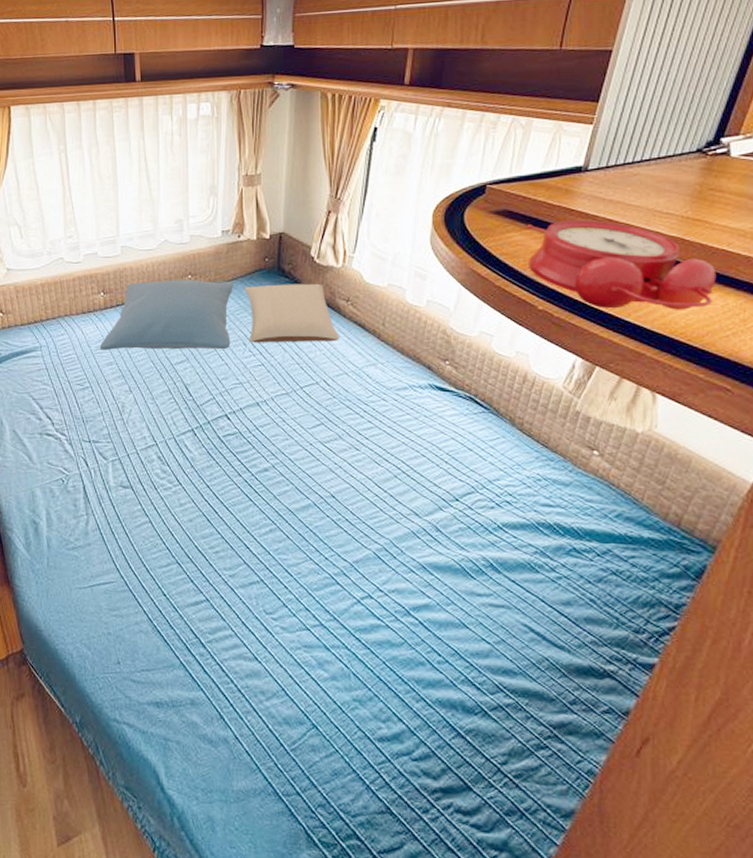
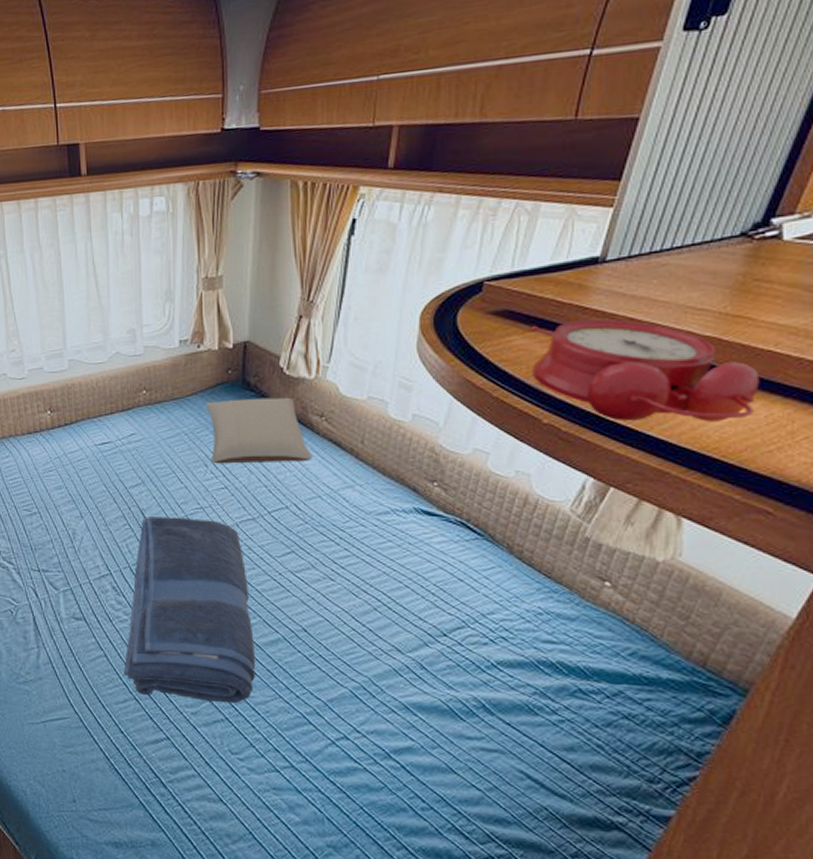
pillow: present [99,280,234,350] -> none [47,395,193,473]
towel: none [167,391,289,566] -> present [123,517,256,704]

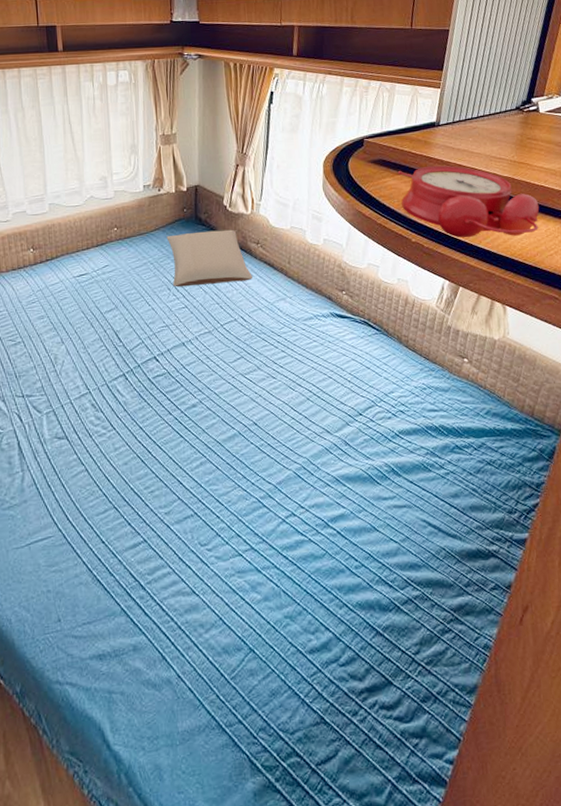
towel: present [123,517,256,704] -> none [103,335,218,502]

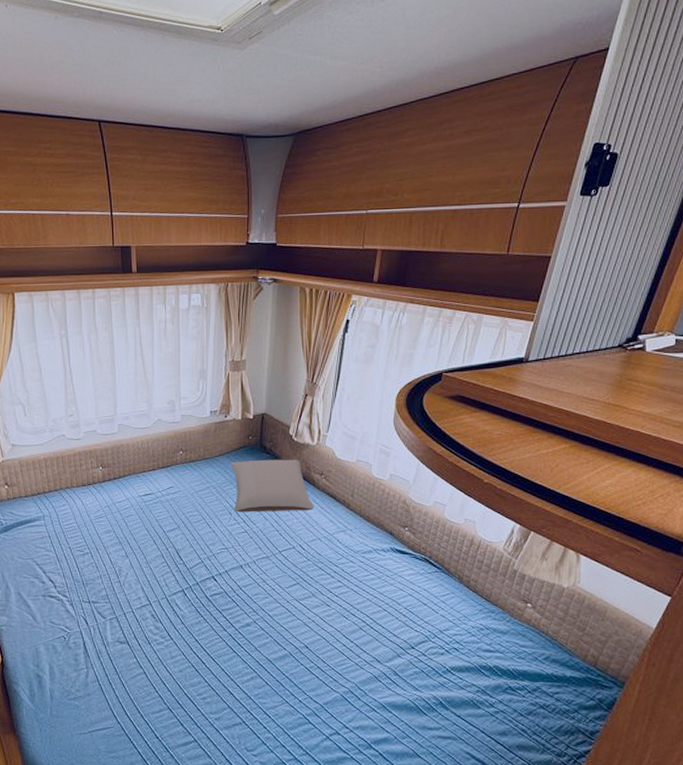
alarm clock: present [397,165,540,238] -> none [476,404,631,483]

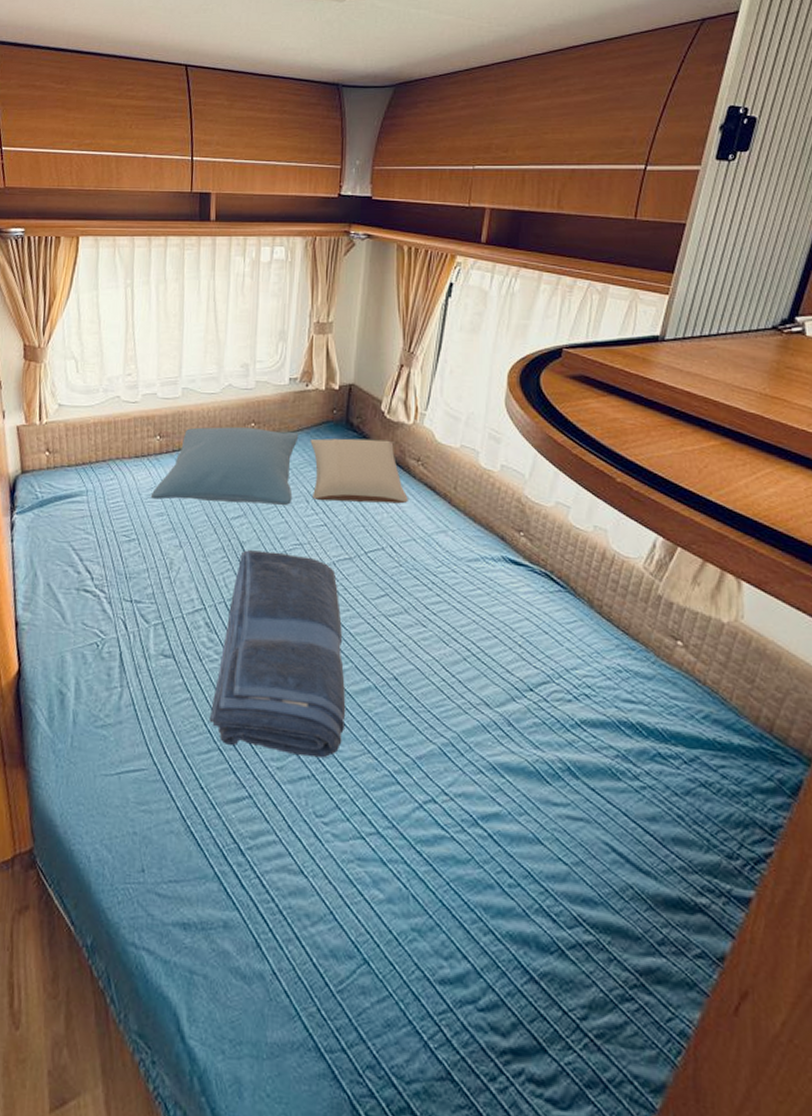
pillow: none [98,455,221,519] -> present [150,427,299,506]
towel: none [159,556,268,709] -> present [209,550,346,759]

